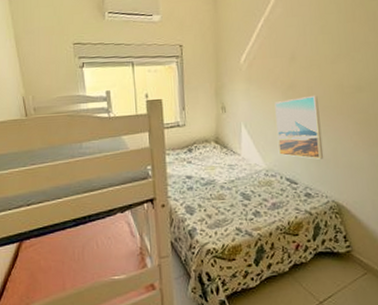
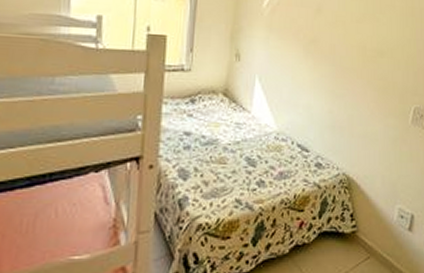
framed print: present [275,95,324,159] -> none [292,54,340,126]

